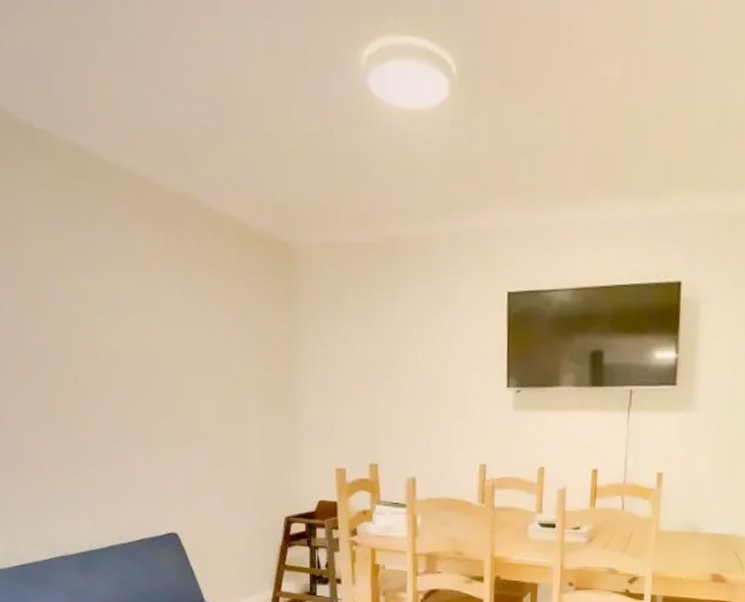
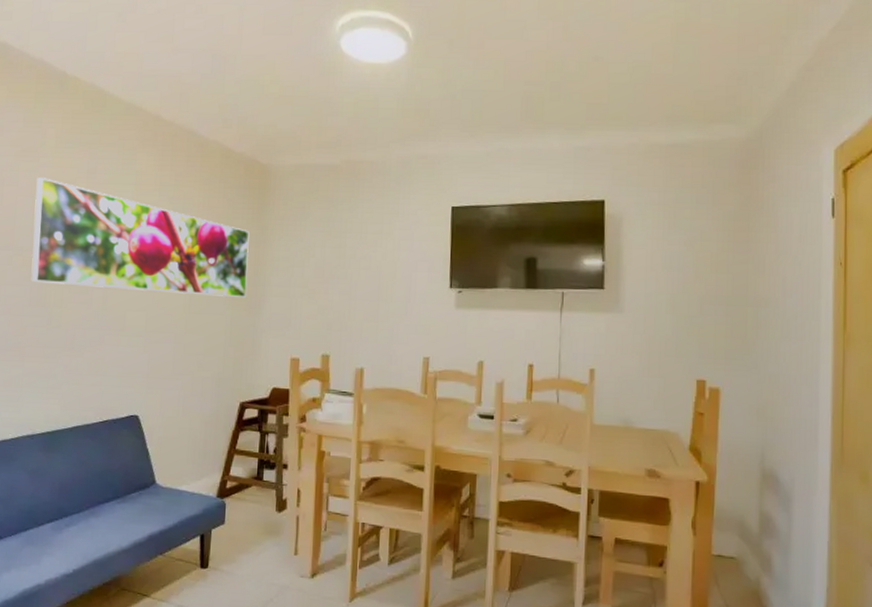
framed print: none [20,263,281,402] -> present [30,177,250,297]

